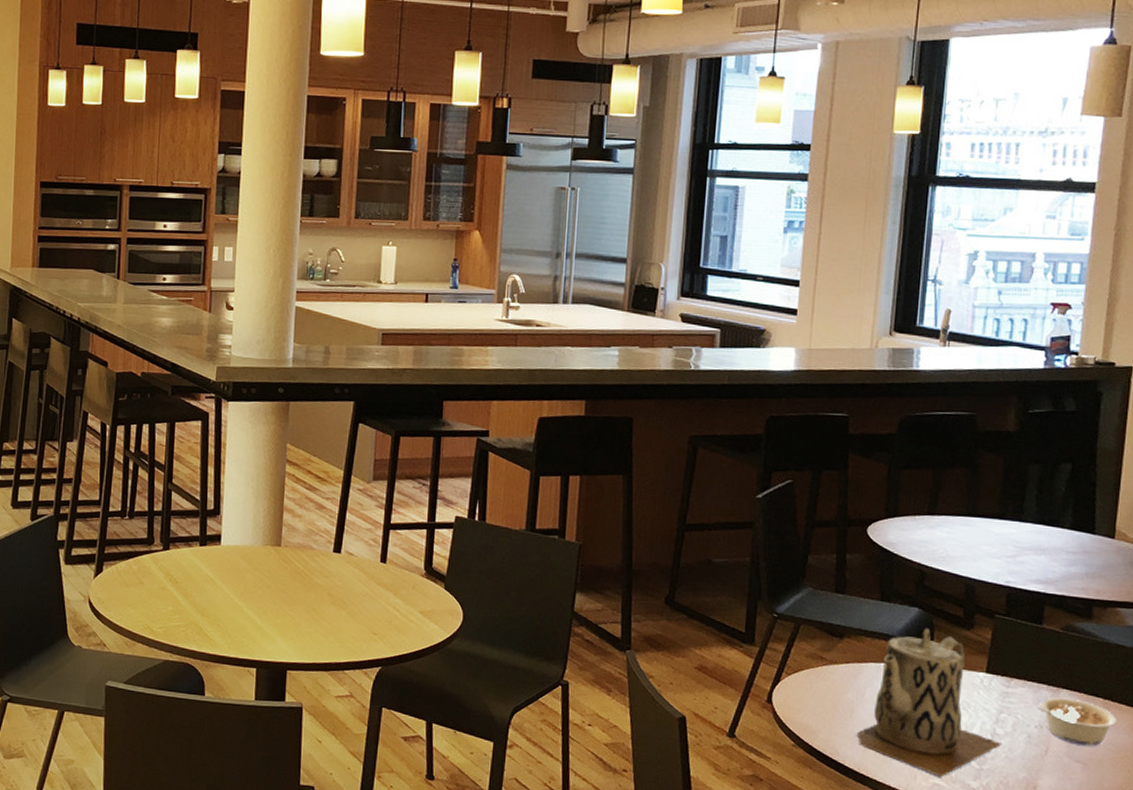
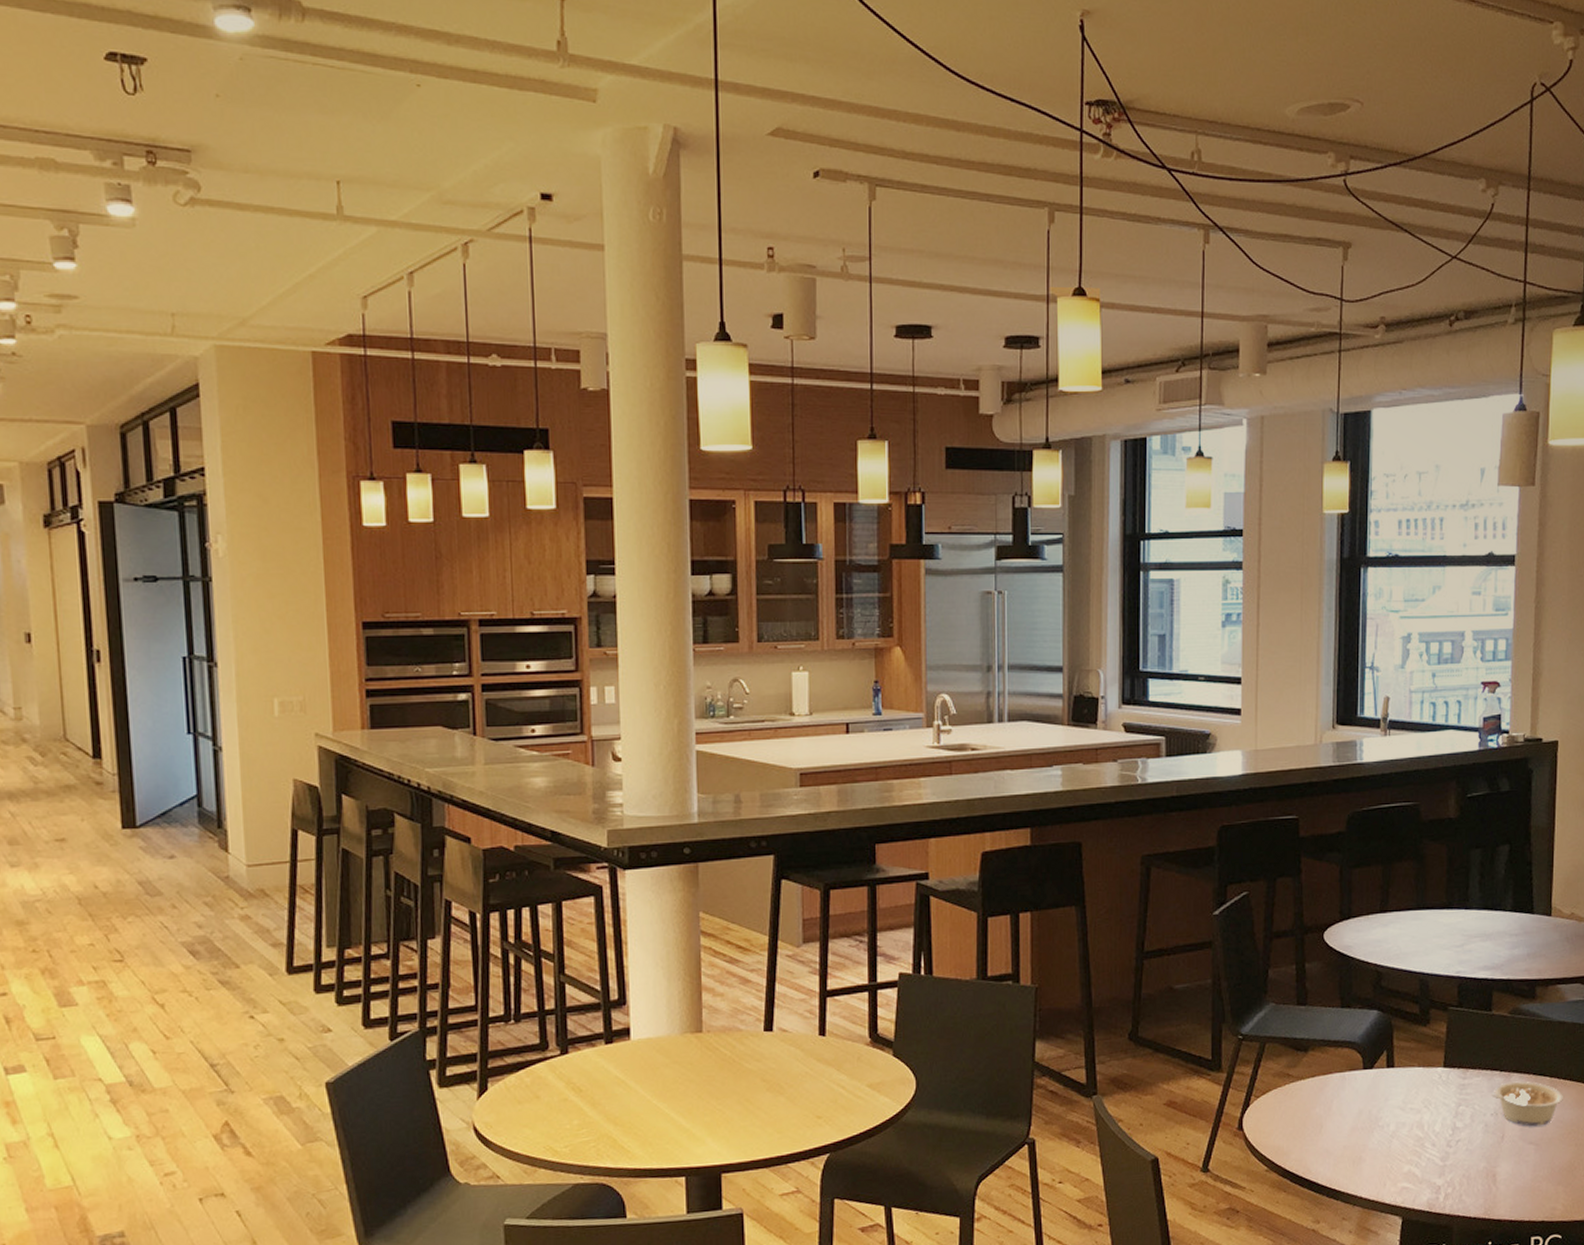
teapot: present [856,628,1003,777] -> none [1326,1030,1463,1180]

